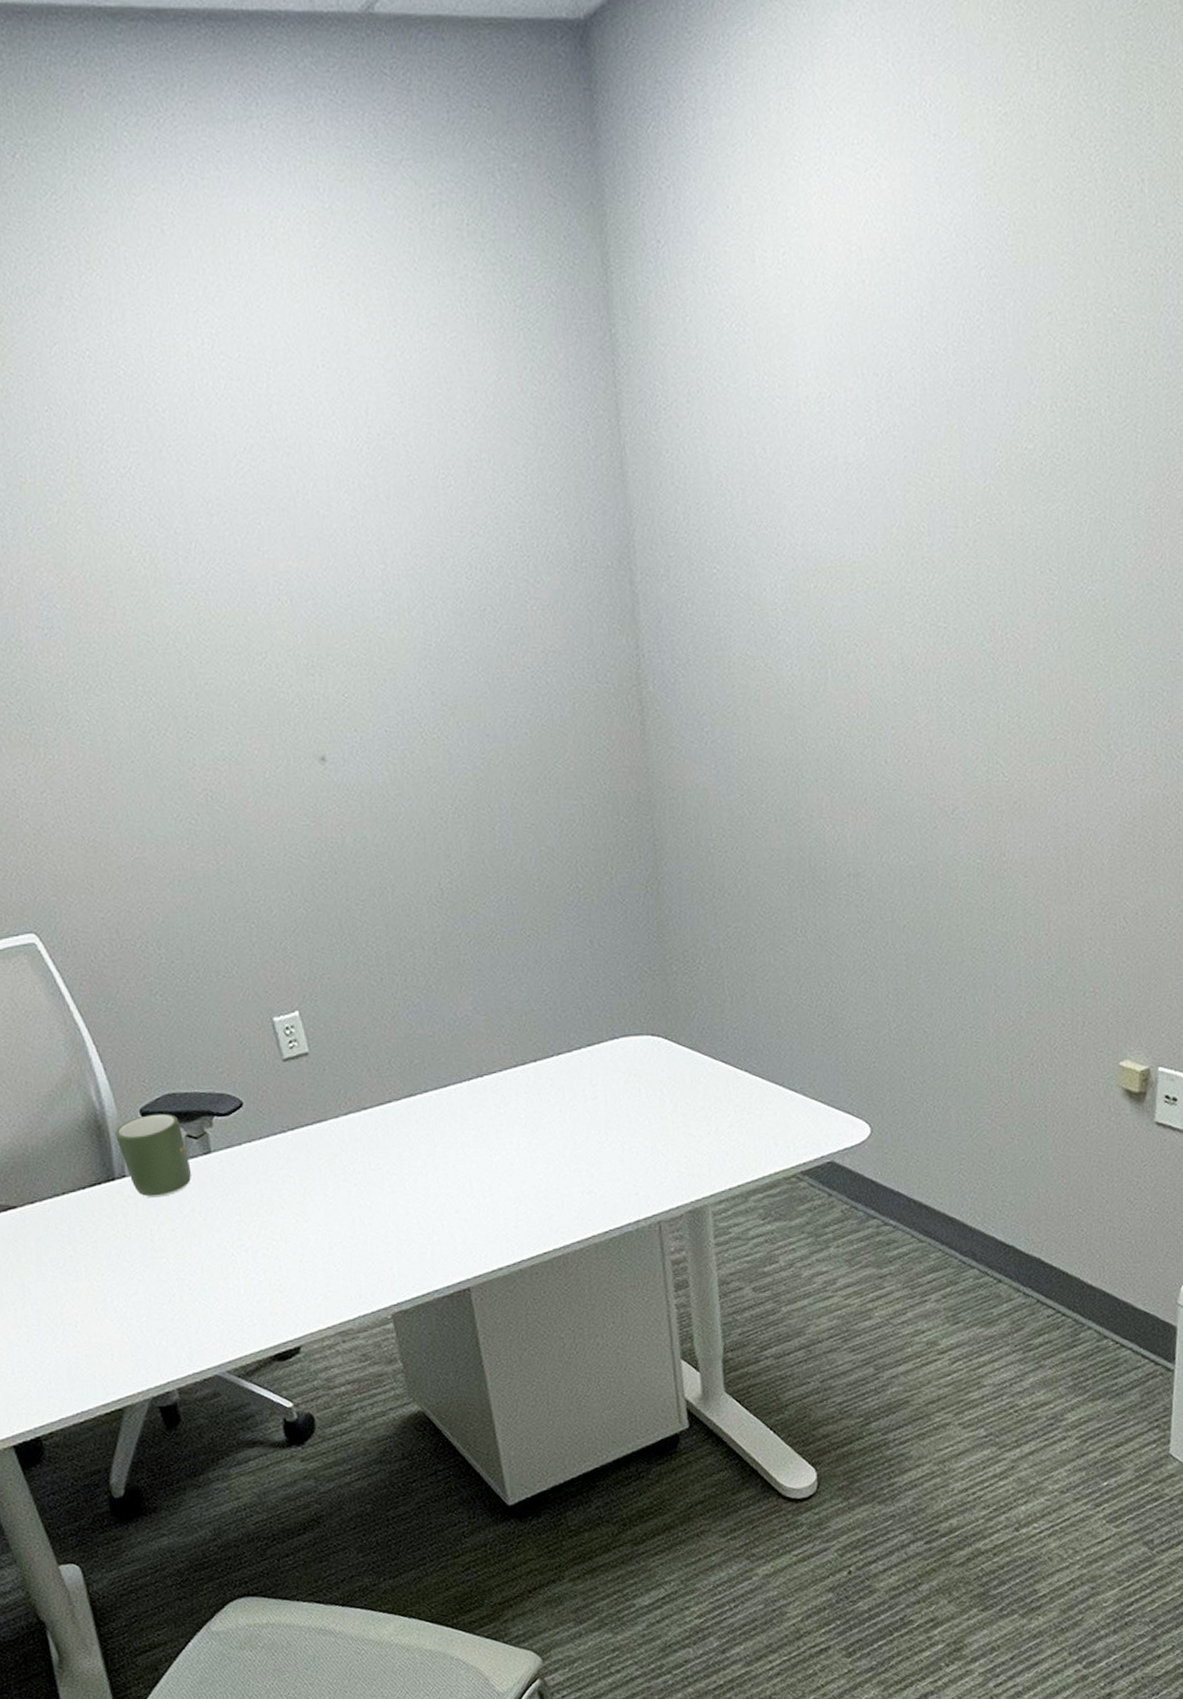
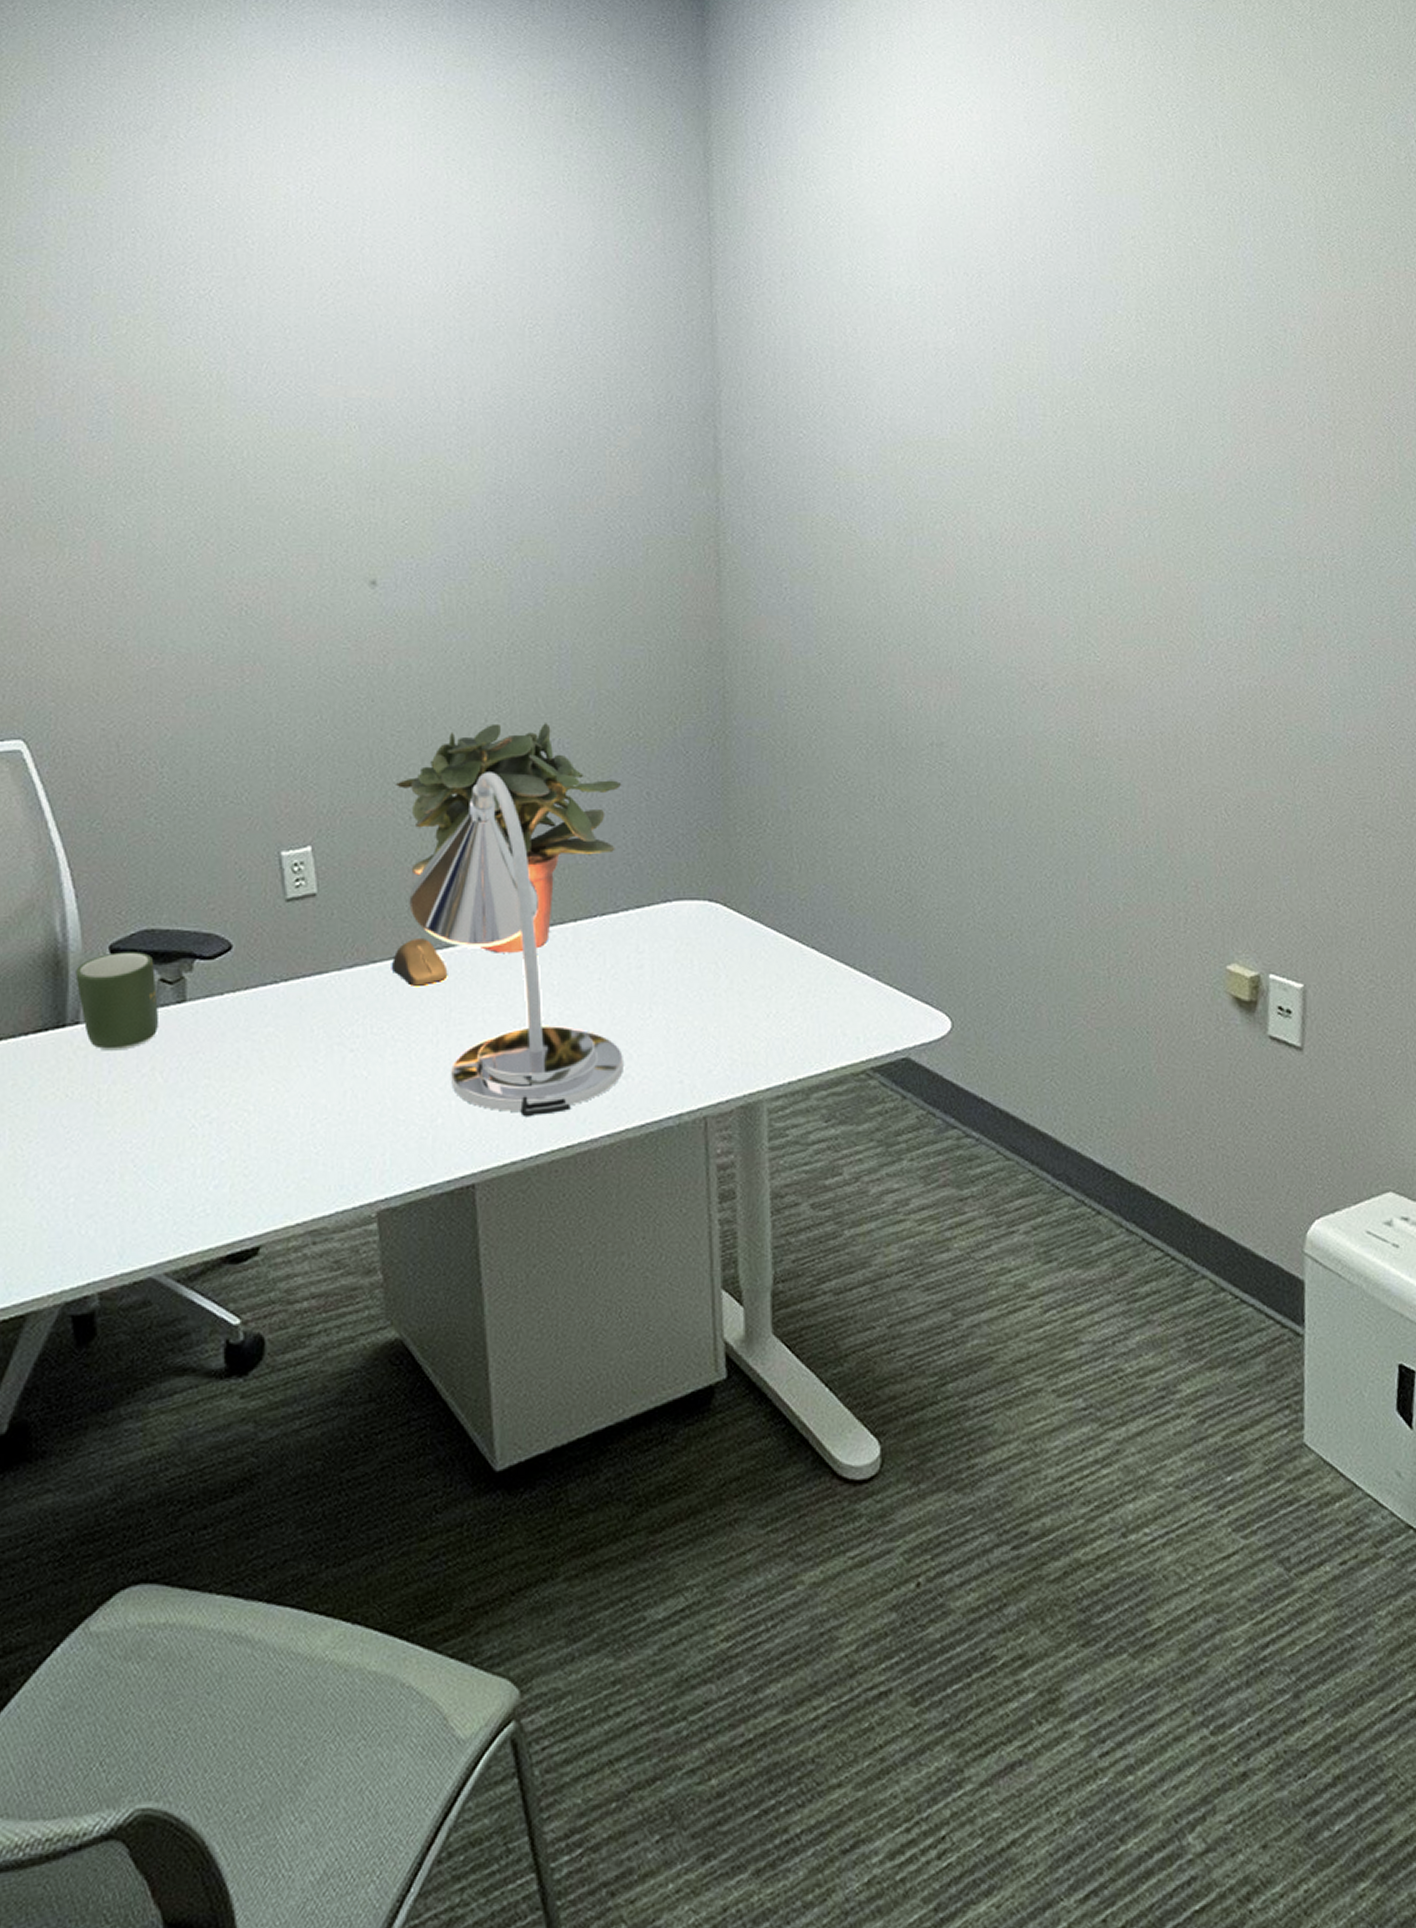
potted plant: none [365,882,567,1094] -> present [395,723,622,953]
computer mouse: none [380,1085,430,1127] -> present [391,939,448,986]
table lamp: none [388,931,587,1231] -> present [409,772,623,1117]

